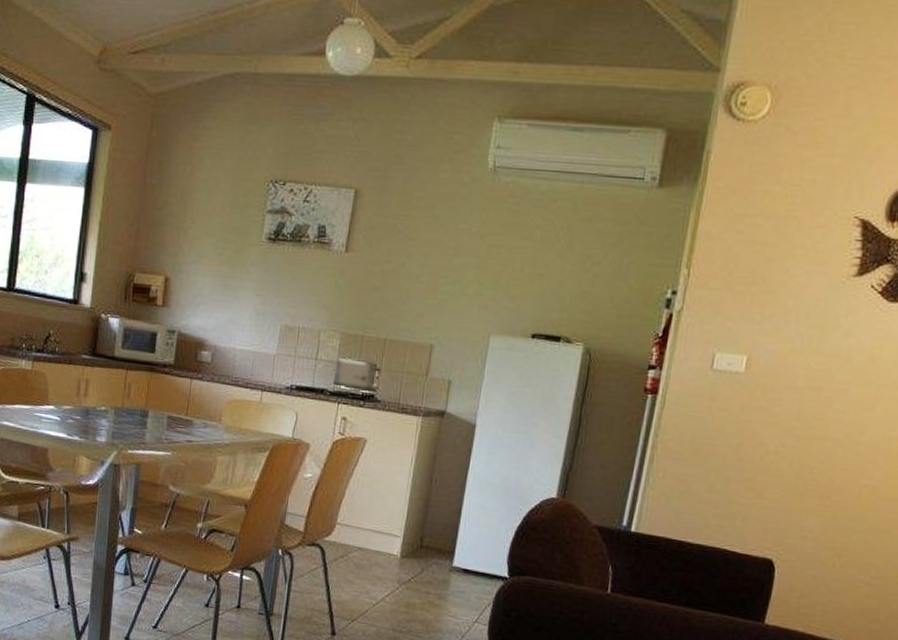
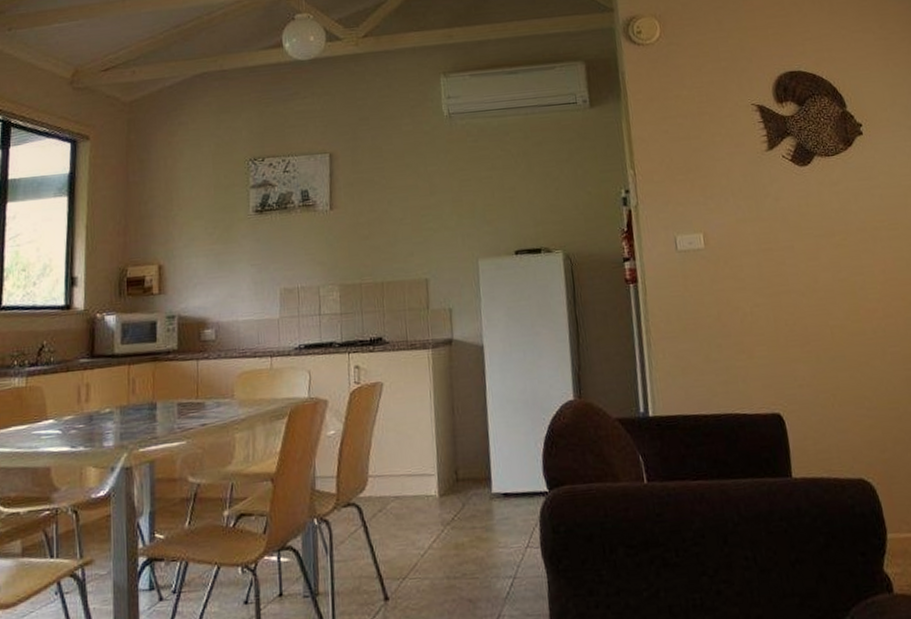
toaster: present [333,357,381,392] -> none [339,307,383,337]

